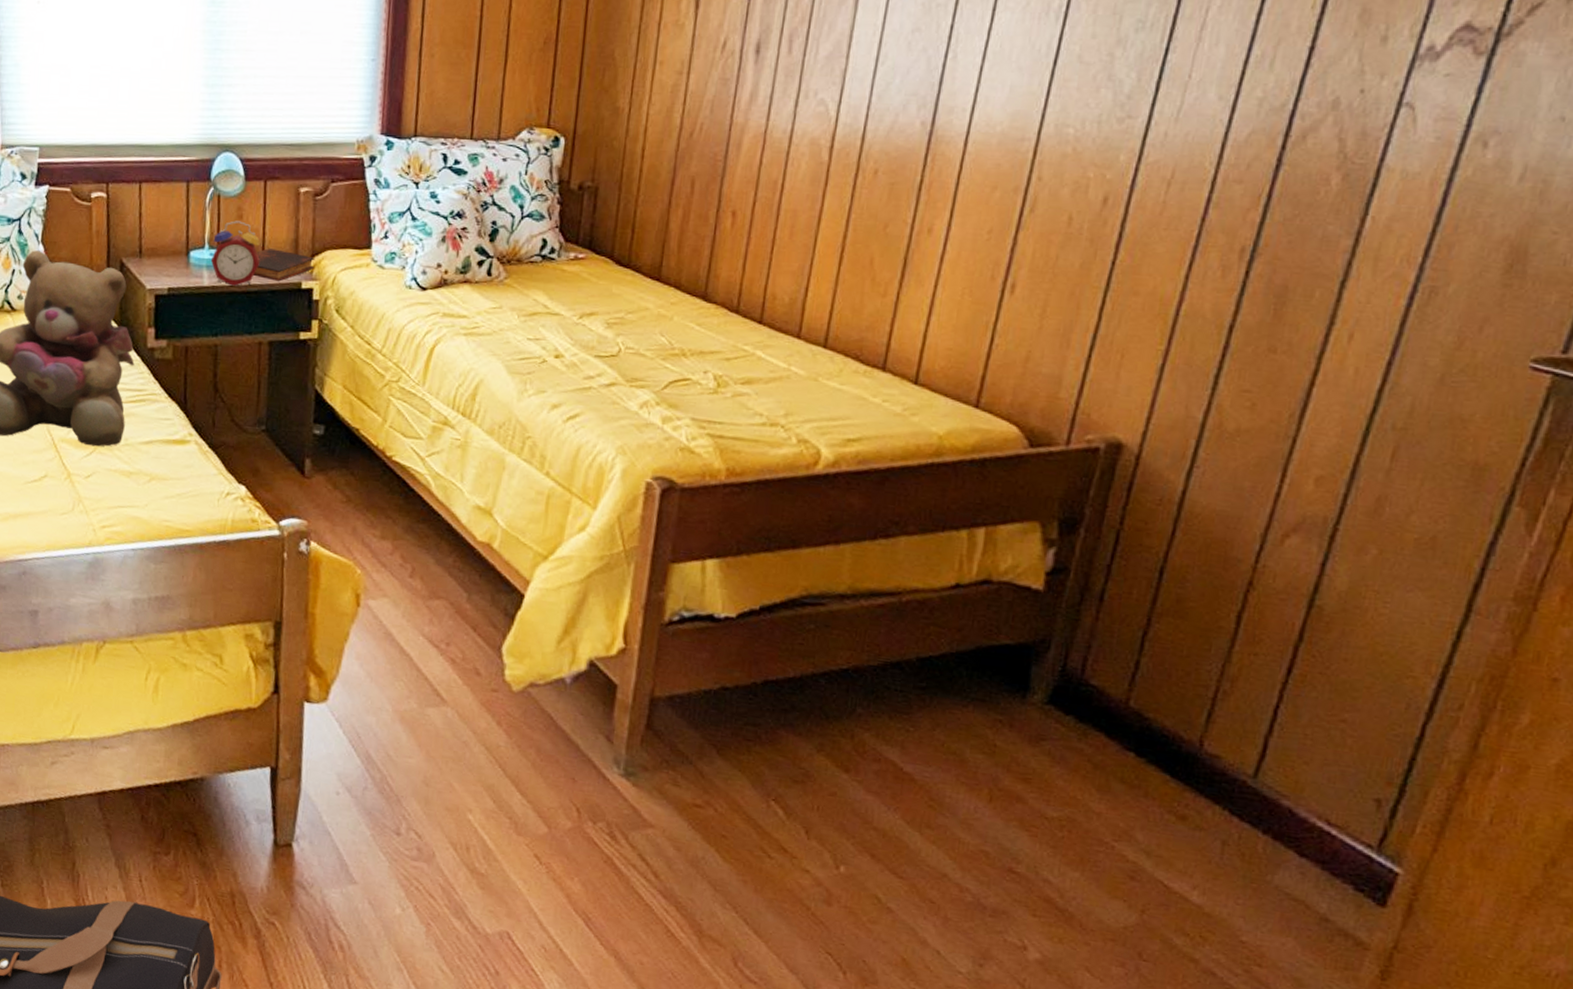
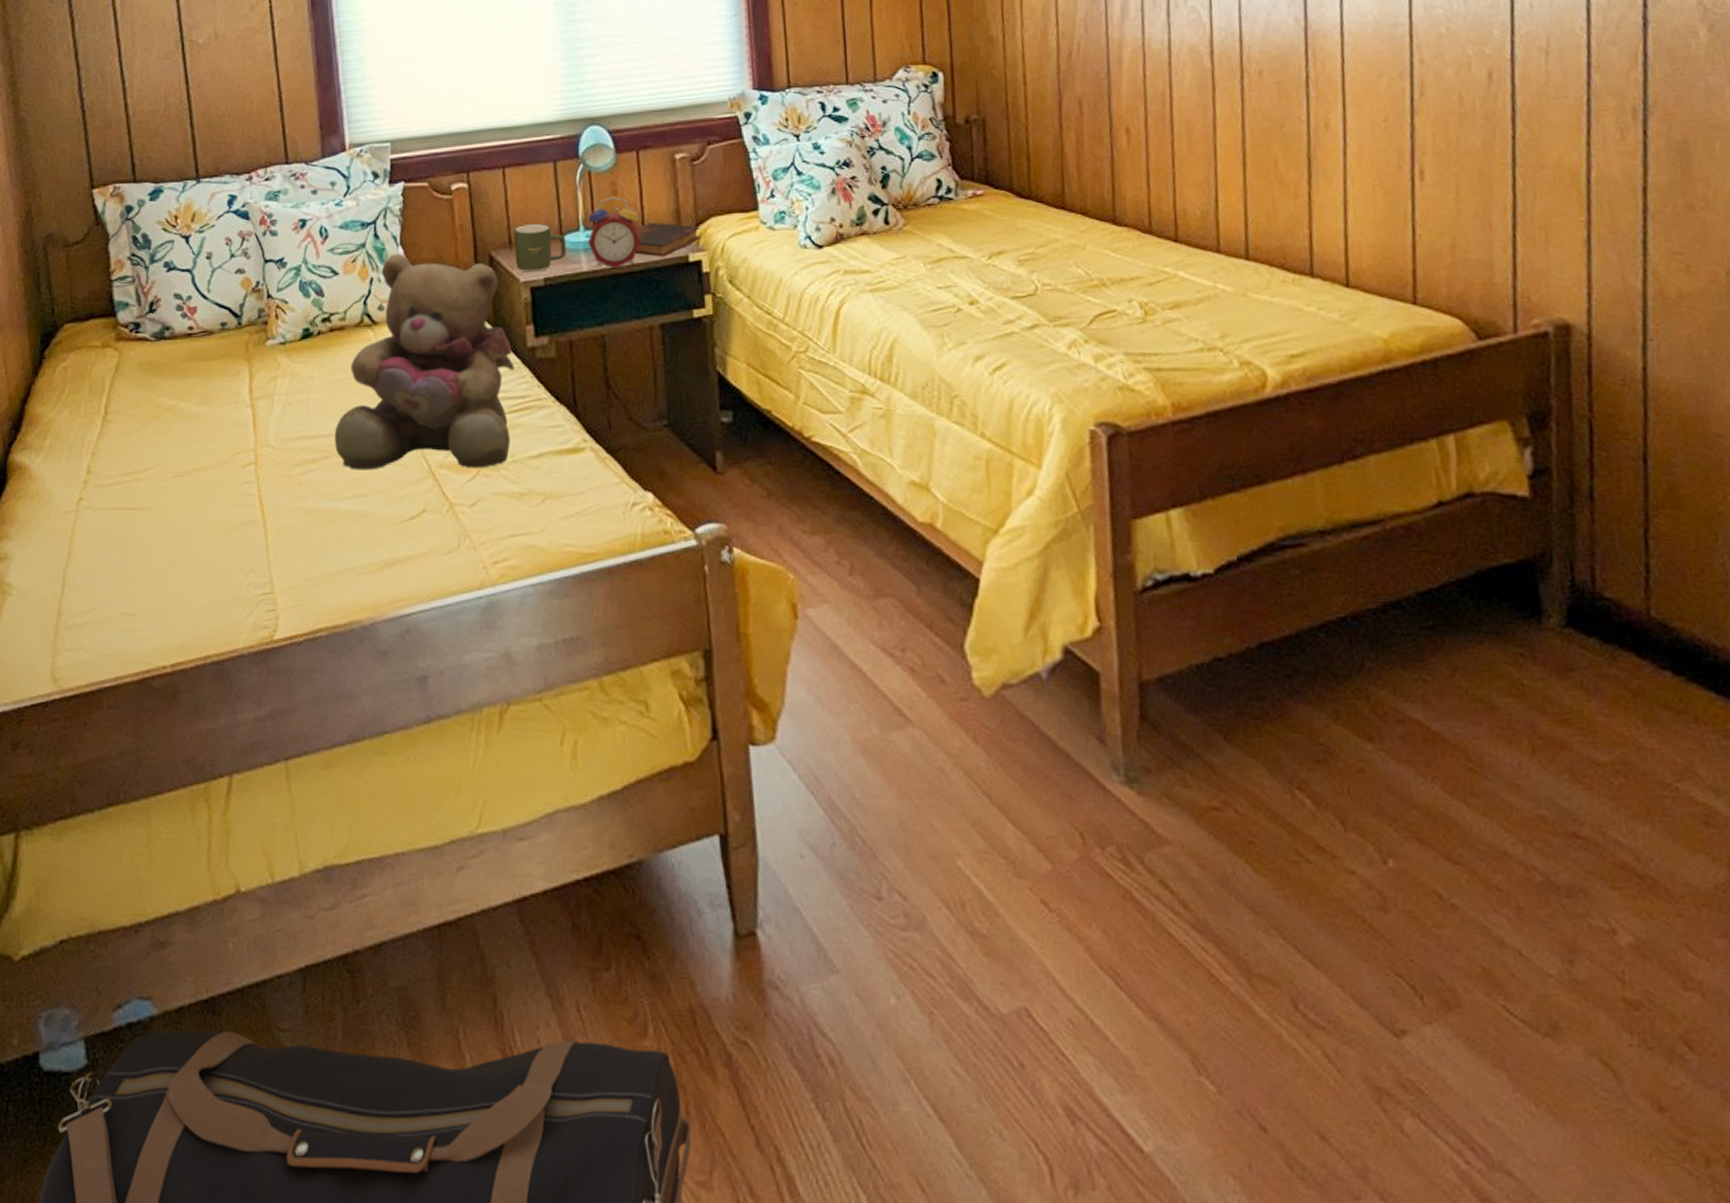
mug: none [143,236,191,282] -> present [513,223,566,272]

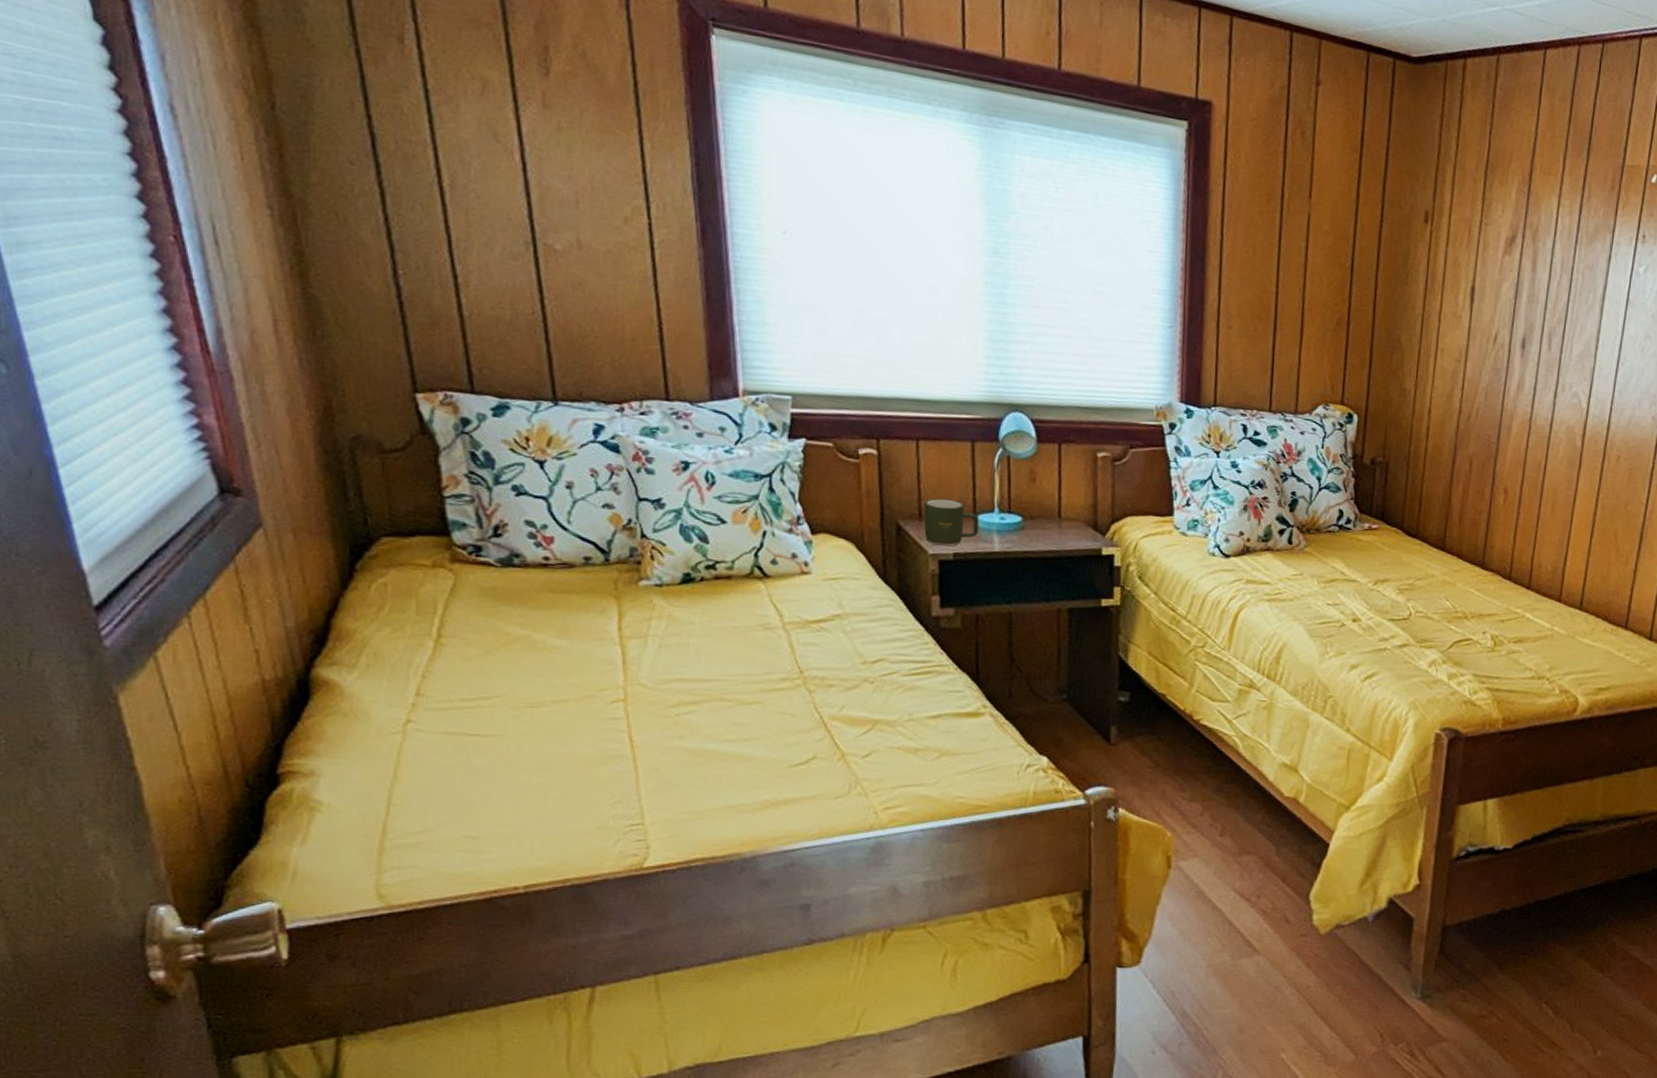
teddy bear: present [334,254,515,470] -> none [716,510,917,724]
alarm clock: present [588,197,641,268] -> none [1002,484,1056,552]
book: present [635,221,701,257] -> none [1049,512,1116,548]

